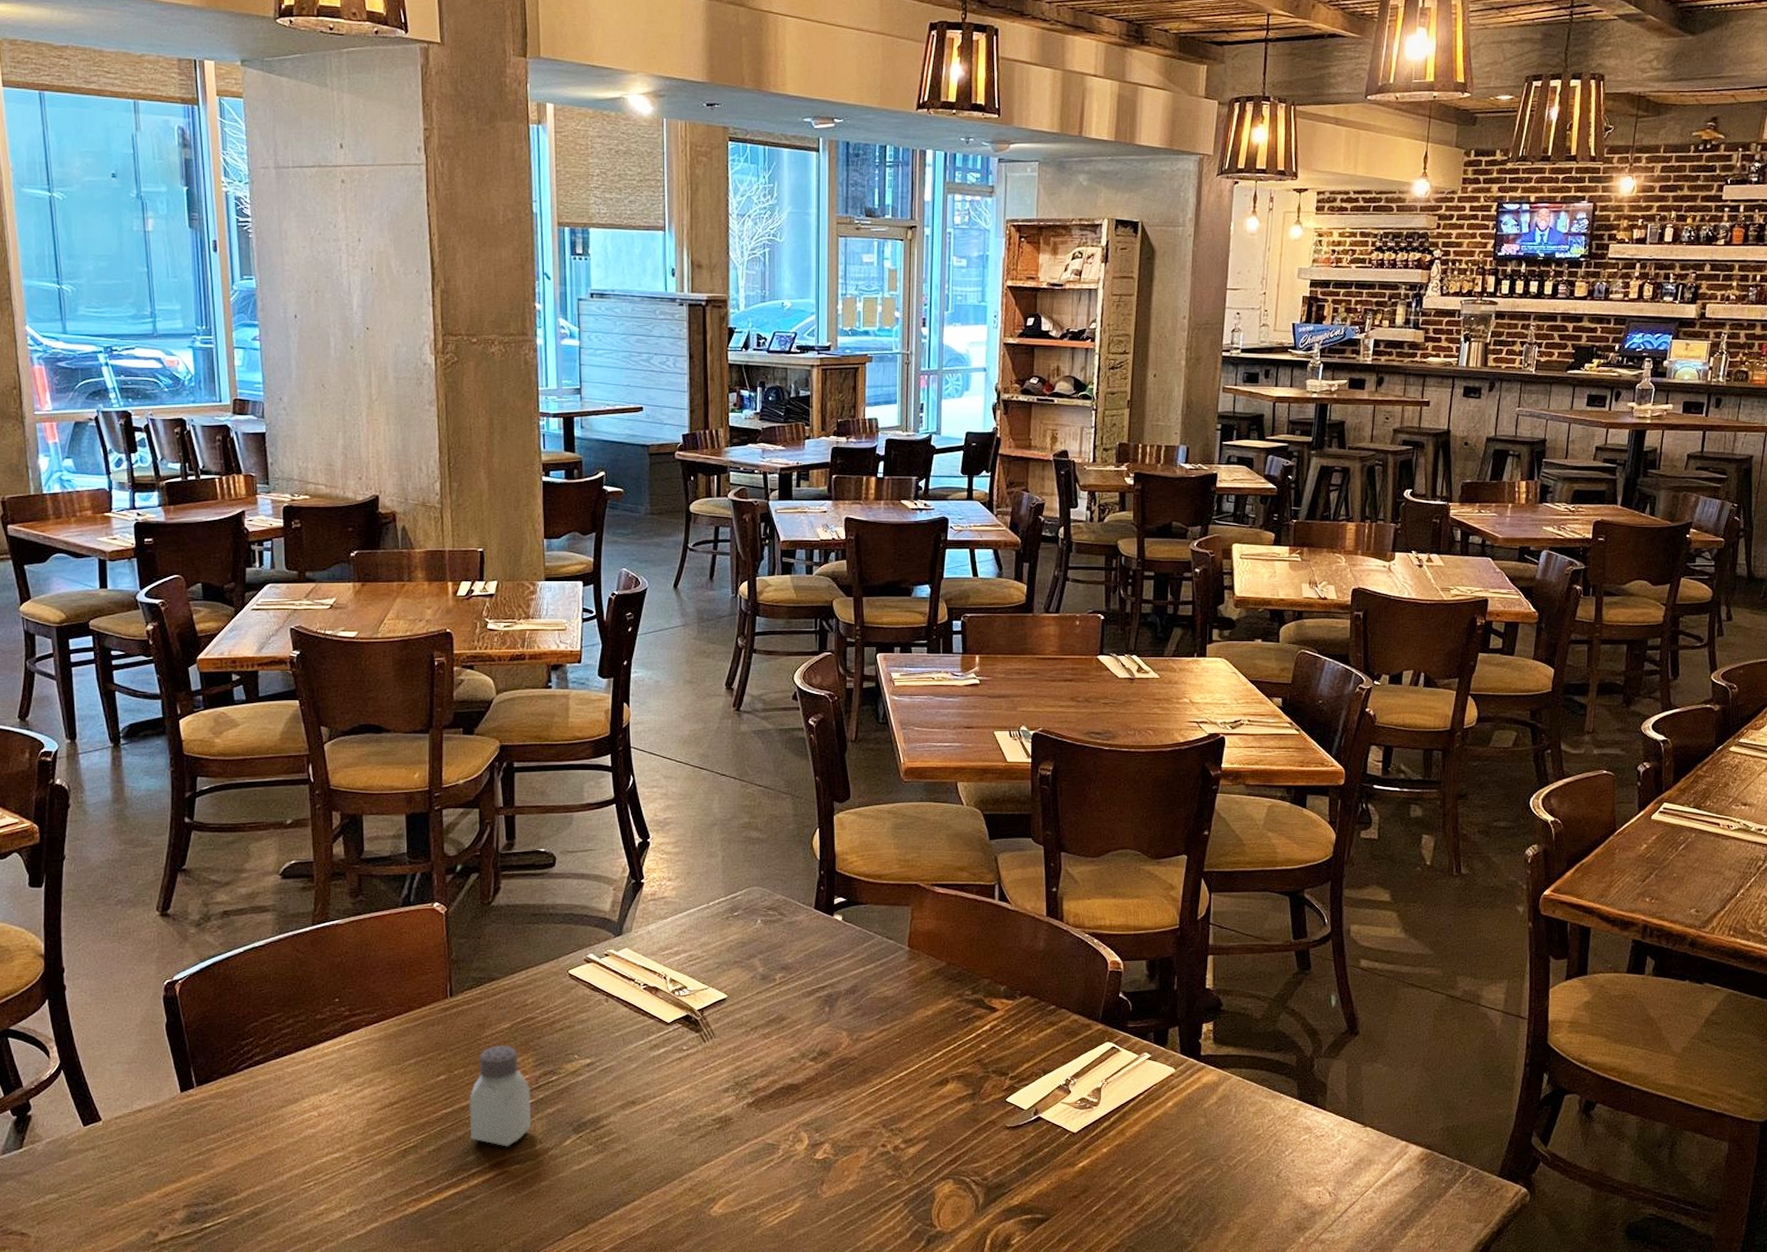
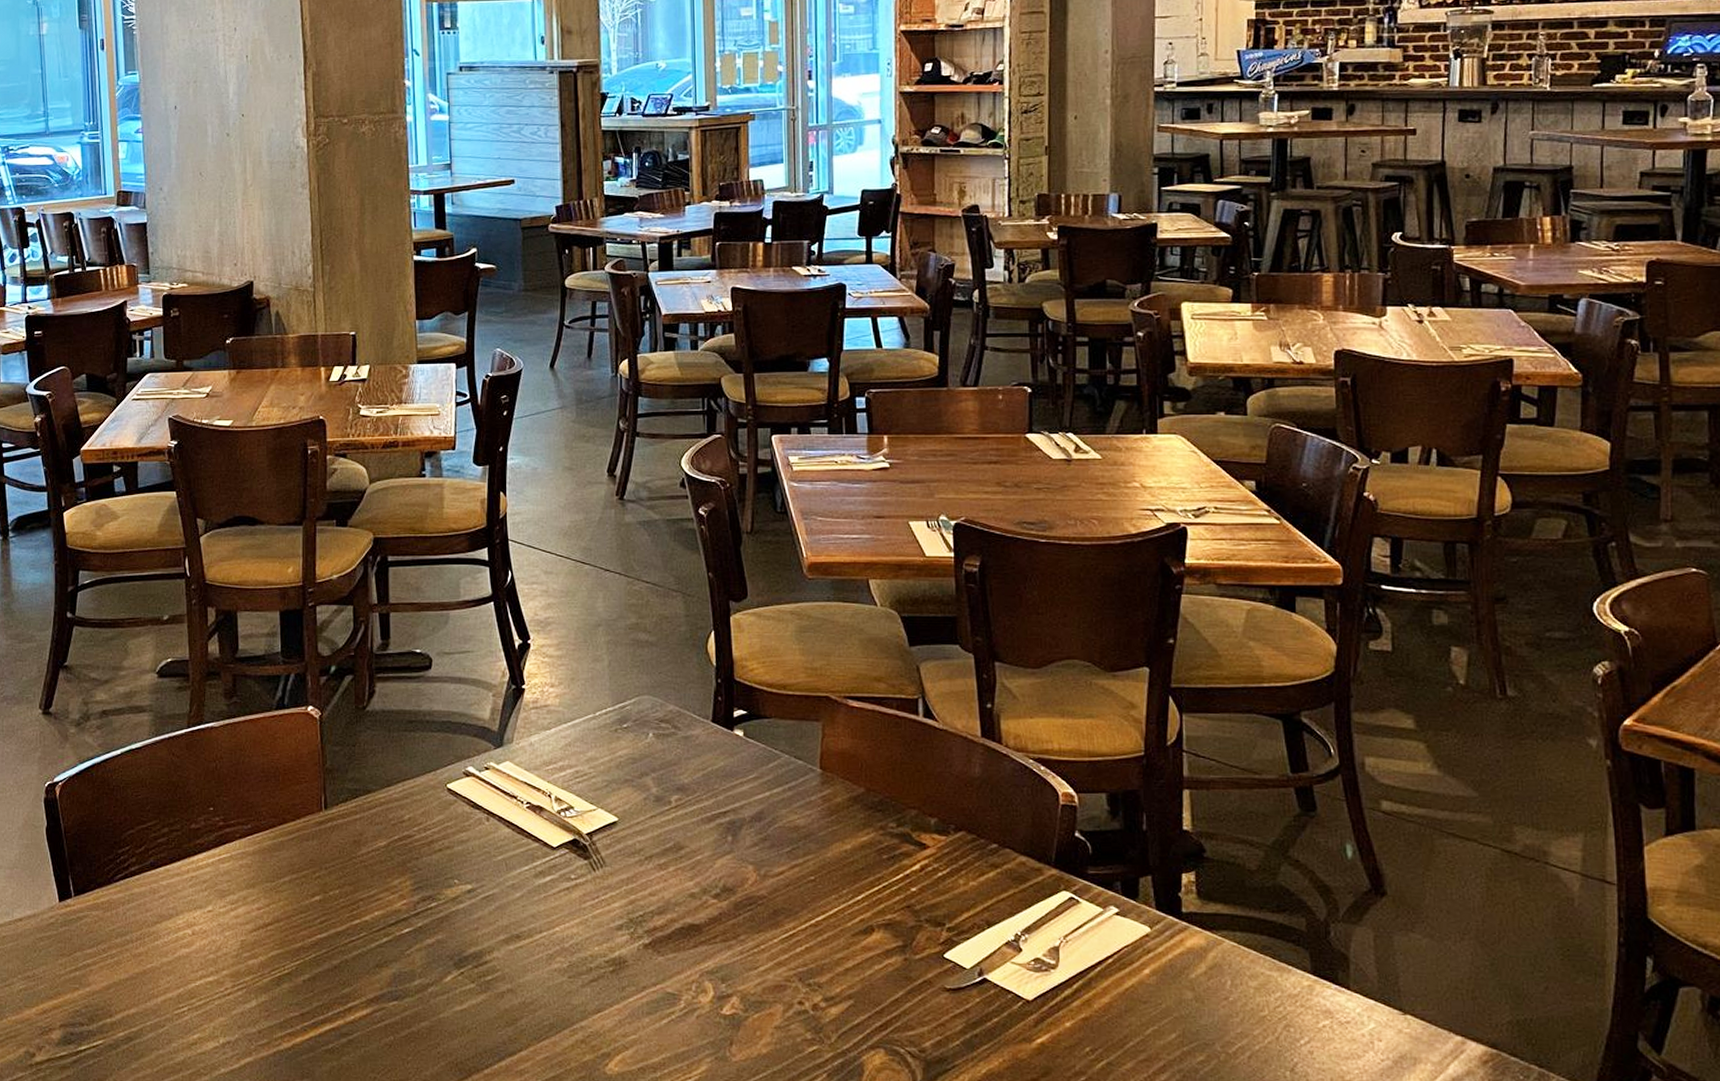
saltshaker: present [469,1046,532,1147] -> none [345,865,410,980]

